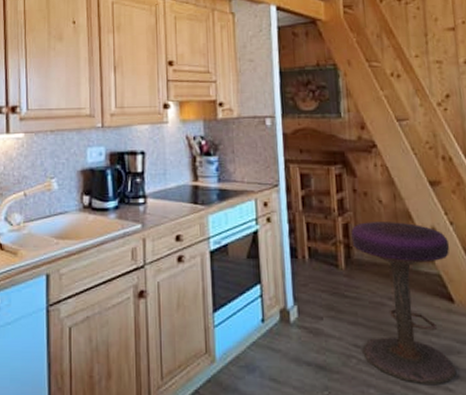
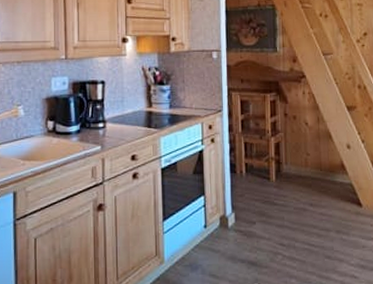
stool: present [351,222,457,384] -> none [281,141,361,273]

